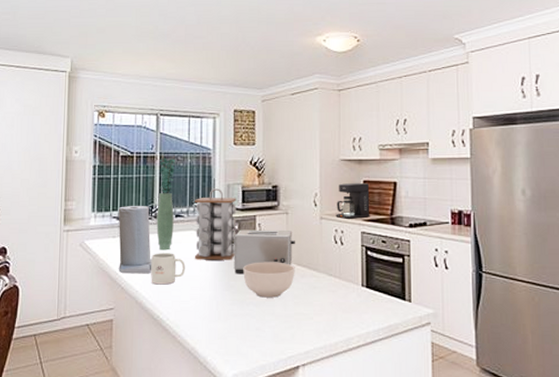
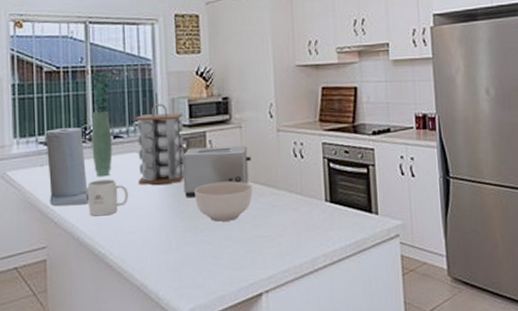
coffee maker: present [335,182,370,220] -> none [293,89,331,131]

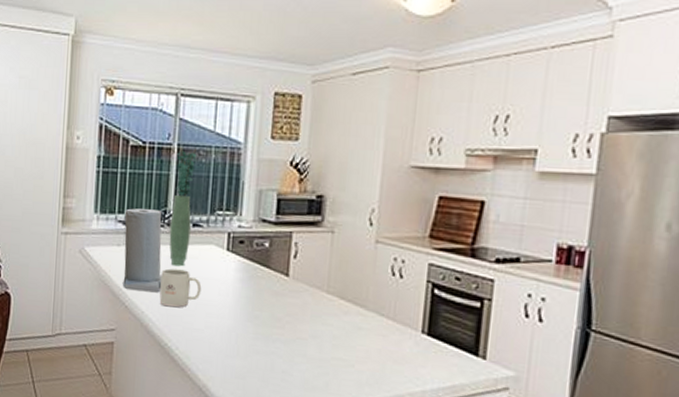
spice rack: present [135,103,185,185] -> none [212,194,270,285]
toaster: present [182,145,251,198] -> none [260,248,340,304]
bowl: present [194,181,253,222] -> none [271,290,337,336]

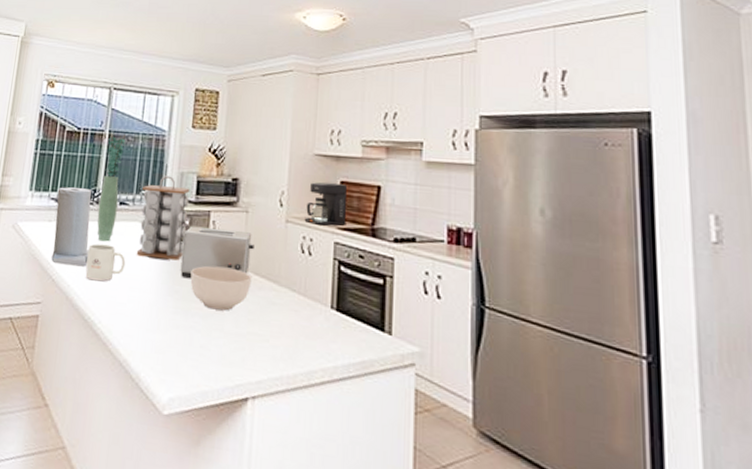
spice rack: none [212,194,270,285] -> present [136,175,190,261]
toaster: none [260,248,340,304] -> present [180,226,254,279]
bowl: none [271,290,337,336] -> present [190,265,252,311]
coffee maker: none [396,197,446,247] -> present [304,182,348,227]

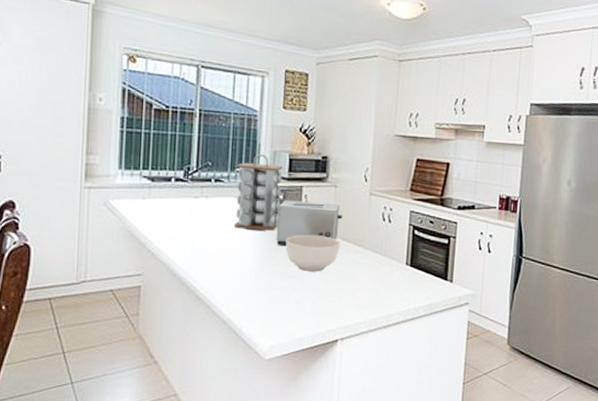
paper towel: present [51,187,92,267] -> none [149,165,187,240]
mug: present [85,243,126,282] -> none [185,218,224,253]
vase: present [96,132,126,242] -> none [192,111,218,217]
coffee maker: present [304,182,348,227] -> none [385,159,422,198]

